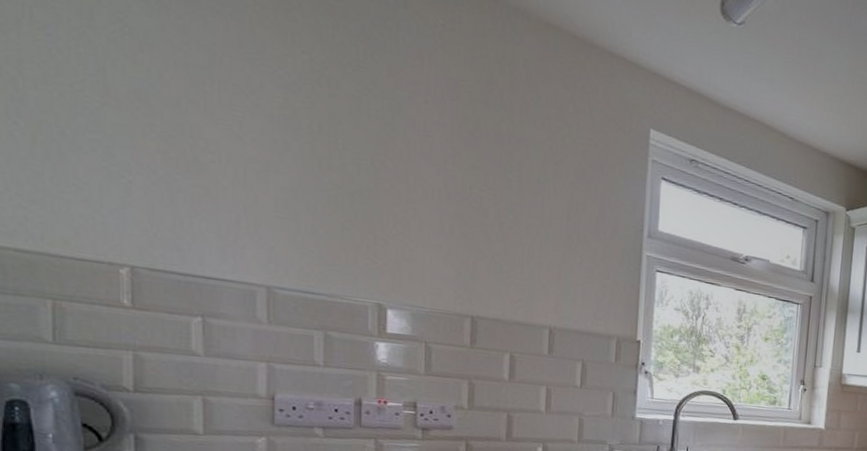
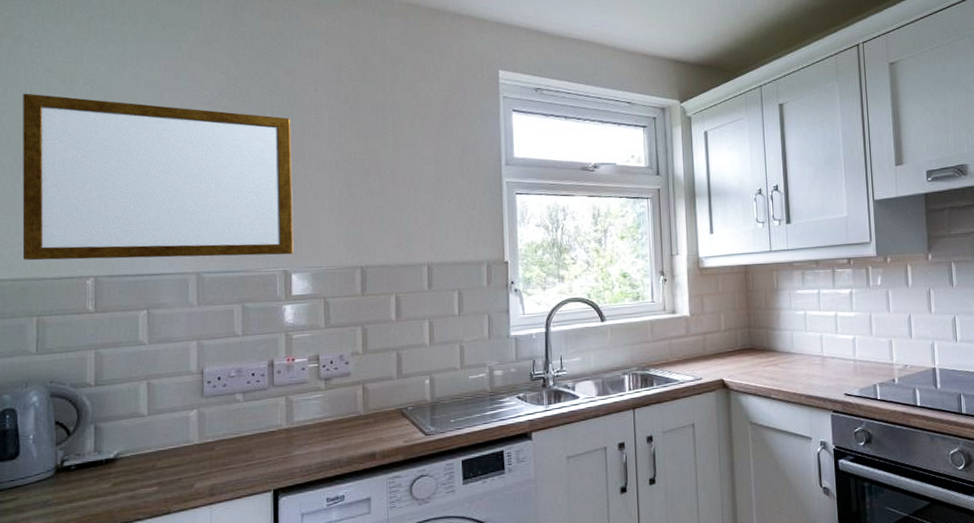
writing board: none [19,14,392,288] -> present [22,93,294,261]

